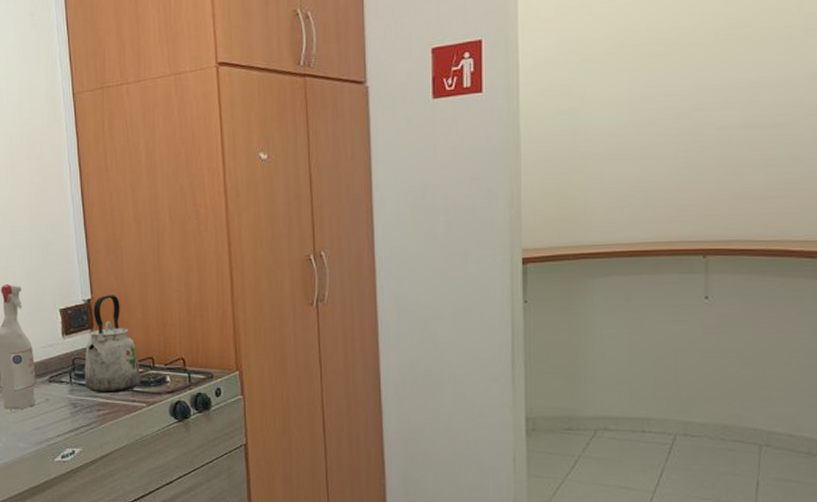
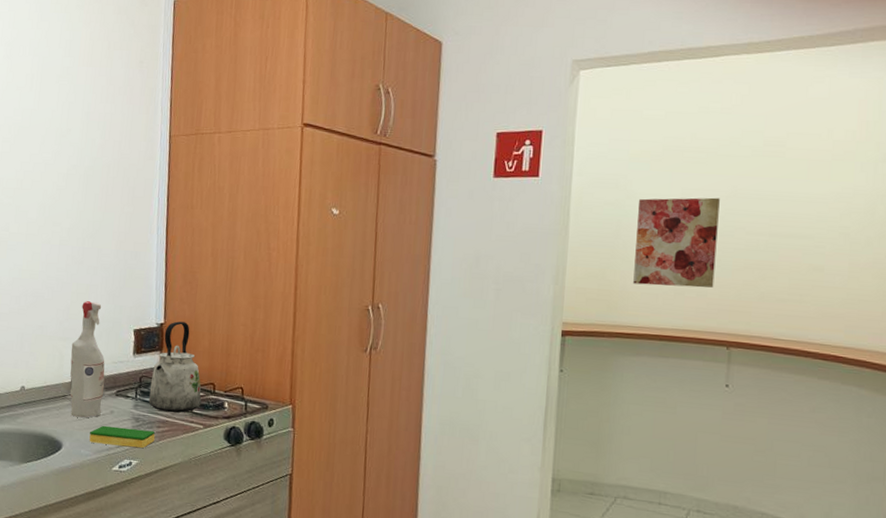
dish sponge: none [26,415,96,435] -> present [89,425,155,449]
wall art: none [595,92,684,198] -> present [633,197,720,288]

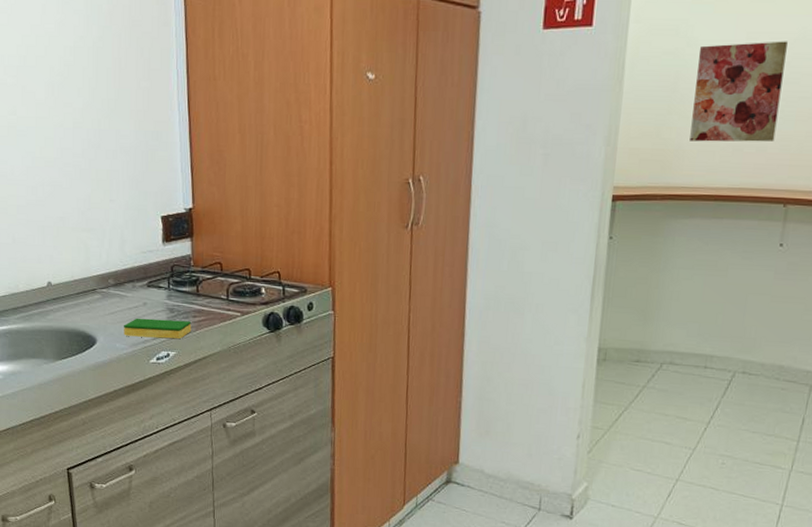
spray bottle: present [69,301,105,418] -> none [96,188,135,312]
kettle: present [148,321,202,413] -> none [182,205,238,302]

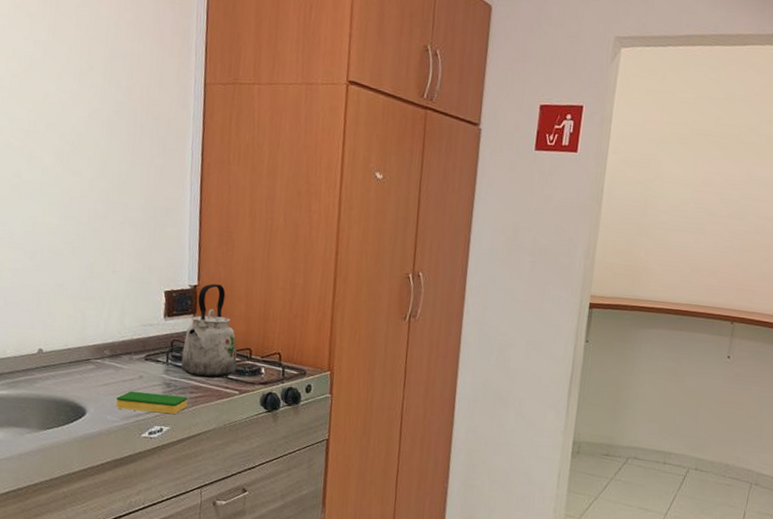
kettle: none [182,205,238,302] -> present [180,283,237,379]
wall art: present [690,41,788,142] -> none [656,179,736,267]

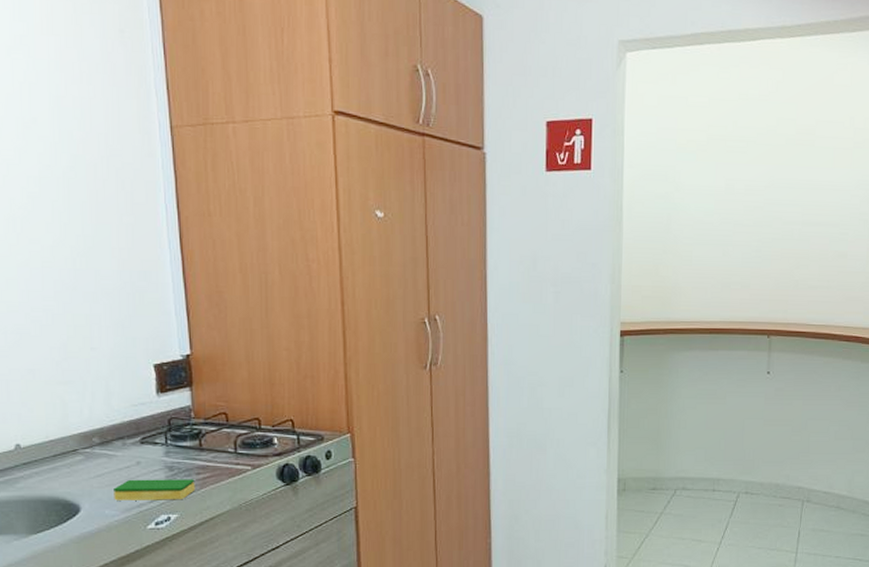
kettle: present [180,283,237,379] -> none [182,351,246,456]

